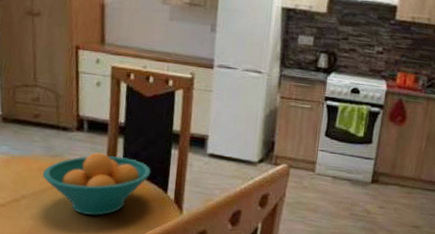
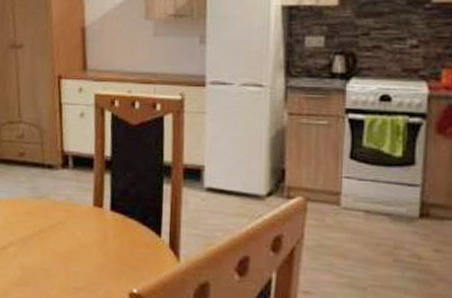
fruit bowl: present [42,152,151,216] -> none [28,191,142,264]

